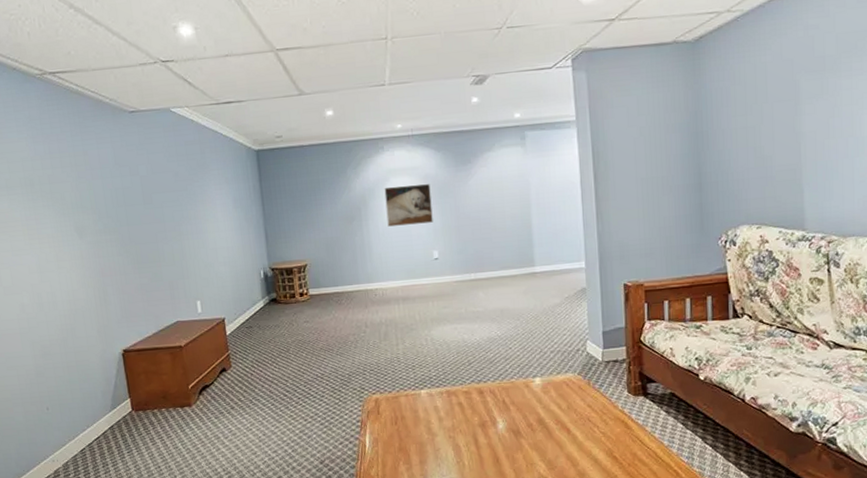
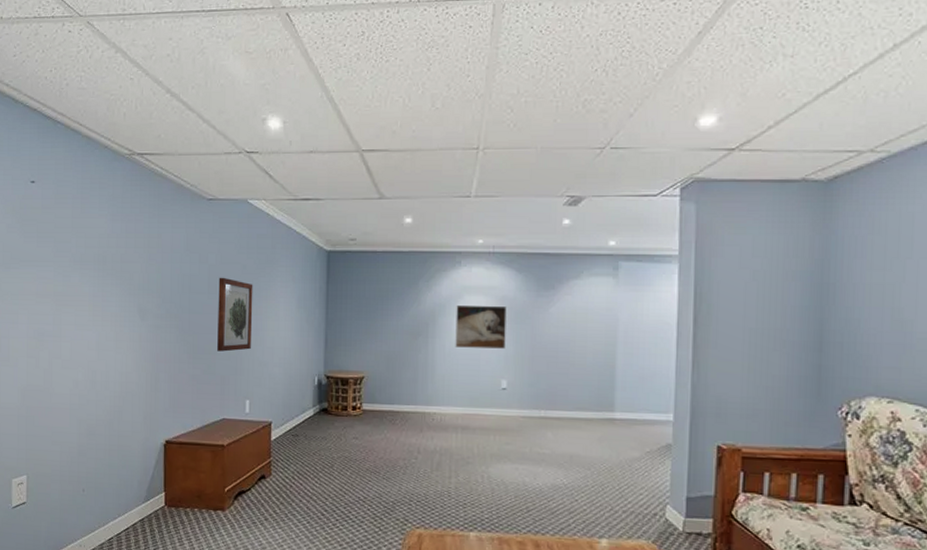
wall art: none [152,186,194,259] -> present [217,277,253,352]

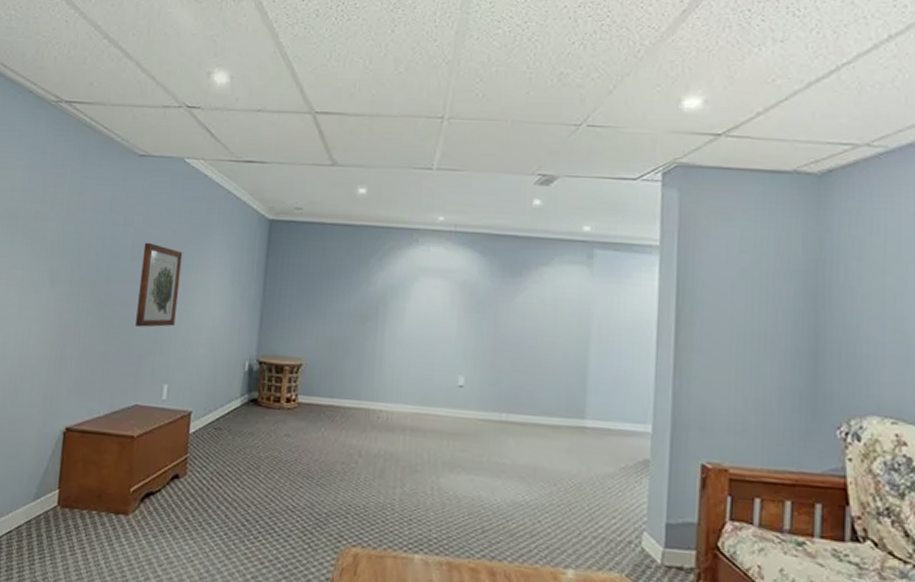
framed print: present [455,304,507,349] -> none [407,287,467,340]

